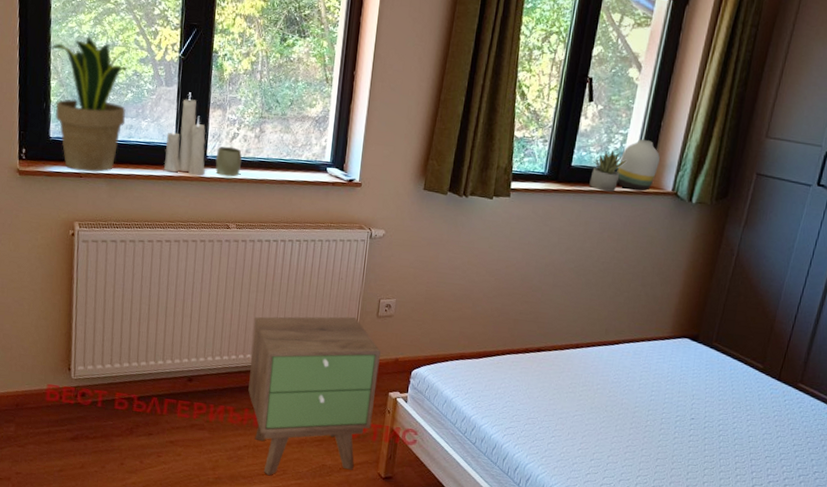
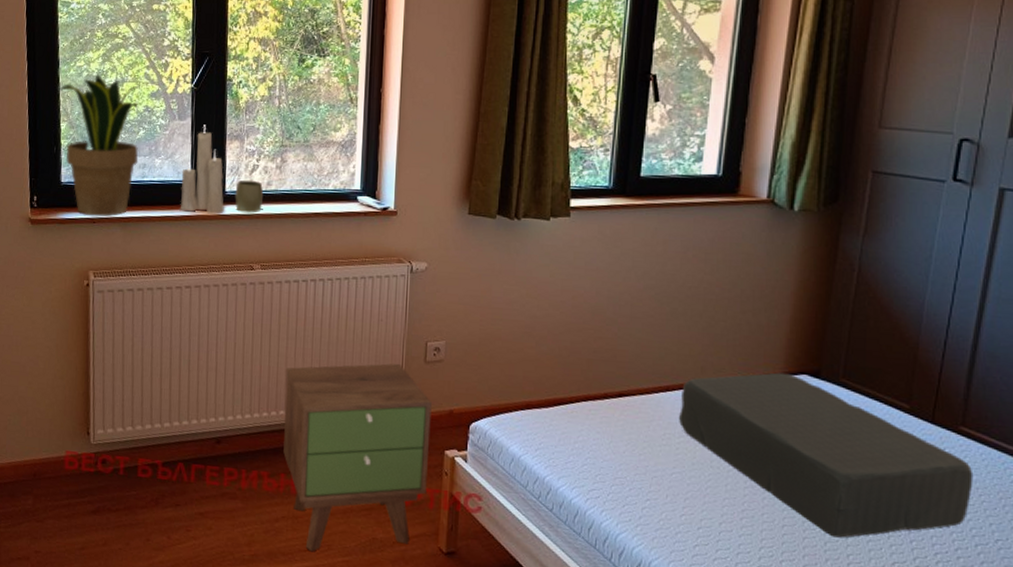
cushion: none [584,336,804,469] -> present [679,372,974,538]
succulent plant: present [589,149,627,192] -> none [664,154,707,204]
vase: present [616,138,660,192] -> none [696,140,748,201]

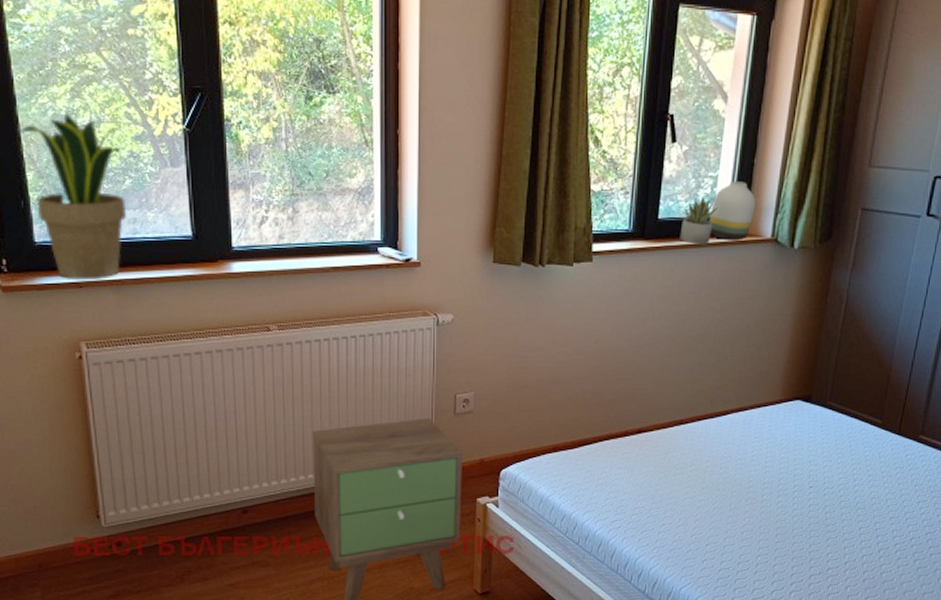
candle: present [180,124,225,214] -> none [180,172,234,273]
mug: present [235,179,264,214] -> none [243,233,276,270]
succulent plant: none [664,154,707,204] -> present [680,195,719,244]
cushion: present [679,372,974,538] -> none [691,400,928,540]
vase: none [696,140,748,201] -> present [709,180,755,241]

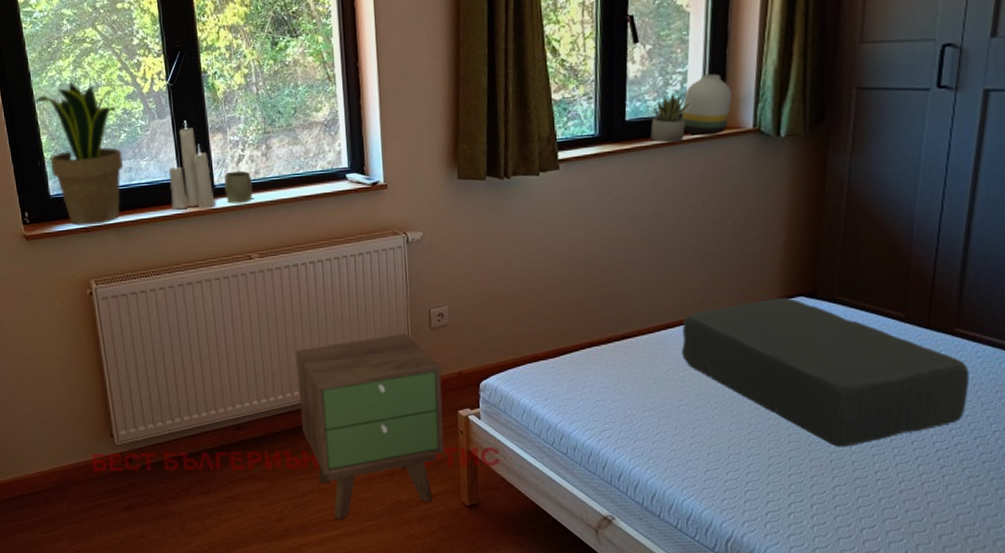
candle: none [180,172,234,273] -> present [168,120,217,209]
mug: none [243,233,276,270] -> present [224,170,253,205]
cushion: none [691,400,928,540] -> present [682,297,970,447]

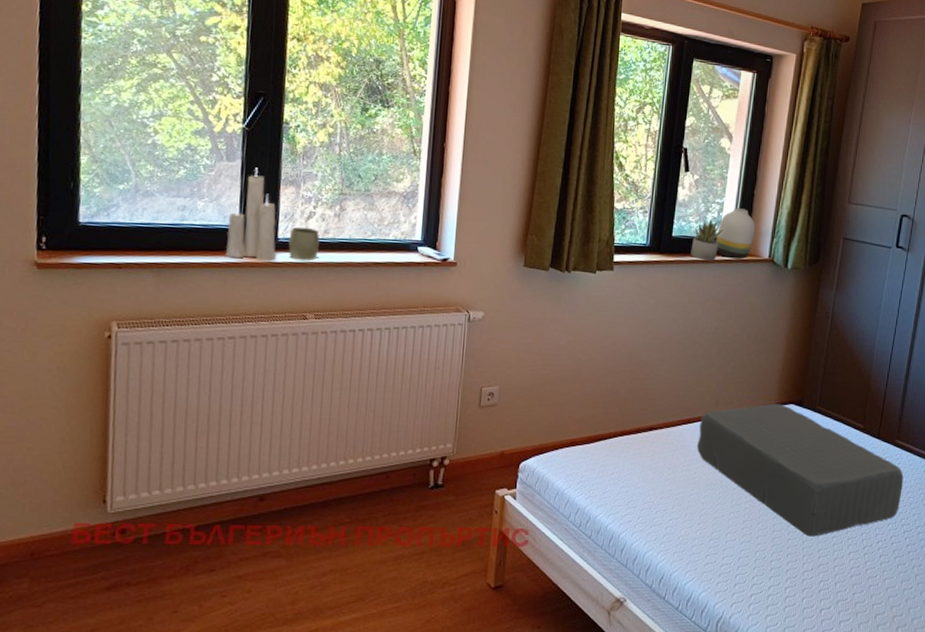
potted plant: present [34,82,123,227] -> none [80,105,182,263]
nightstand: present [295,333,444,520] -> none [333,409,485,603]

